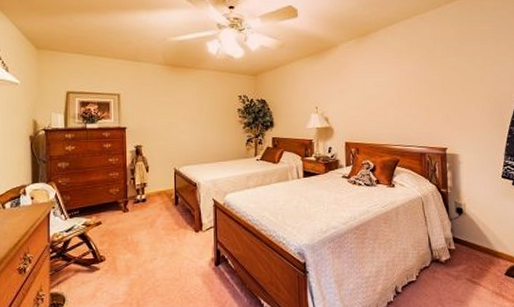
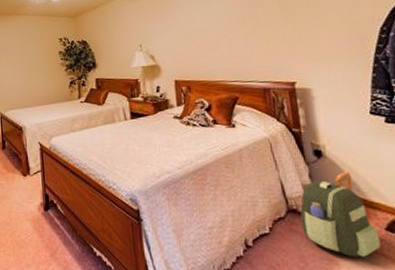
backpack: none [442,226,501,298] -> present [300,171,381,257]

